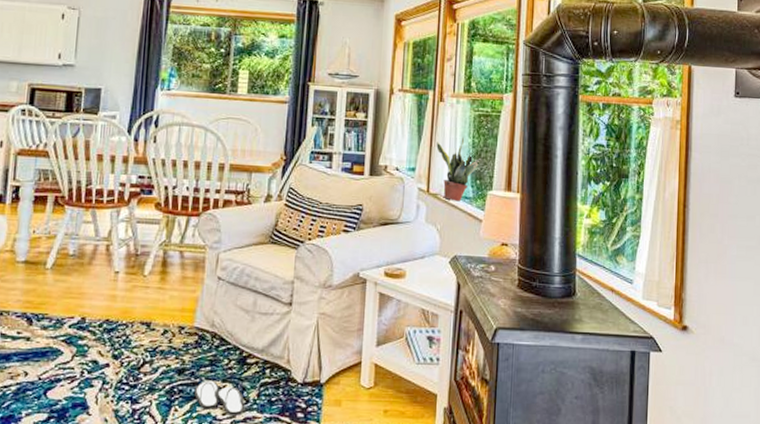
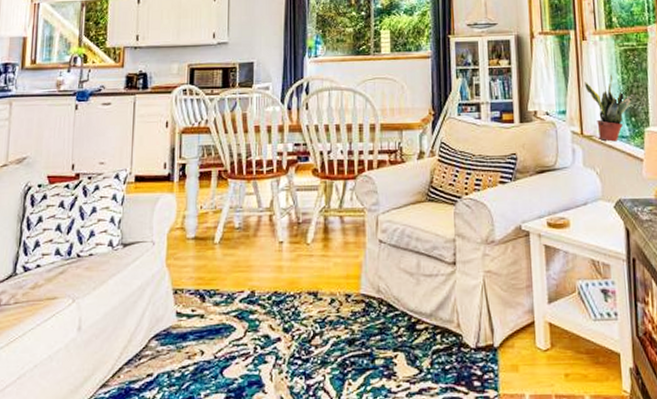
slippers: present [195,380,244,416] -> none [367,350,418,387]

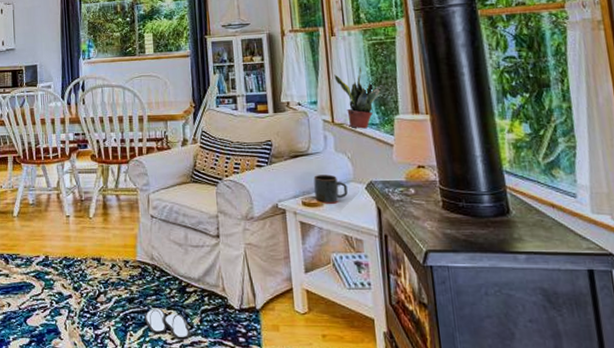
slippers: none [367,350,418,387] -> present [145,308,190,340]
mug: none [559,192,596,225] -> present [313,174,348,204]

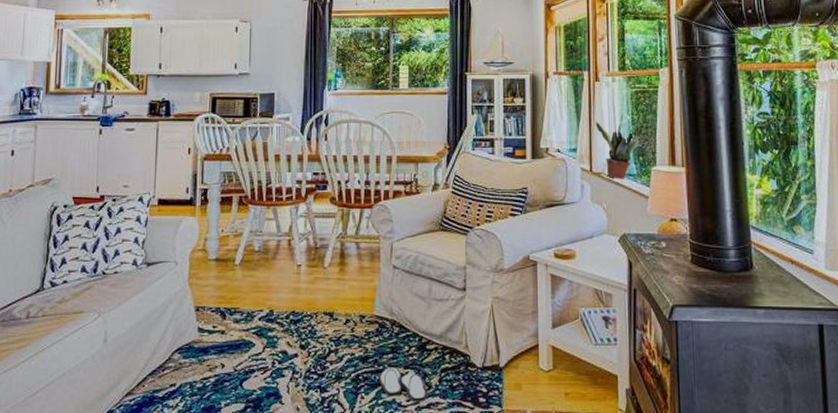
mug: present [313,174,348,204] -> none [566,226,601,256]

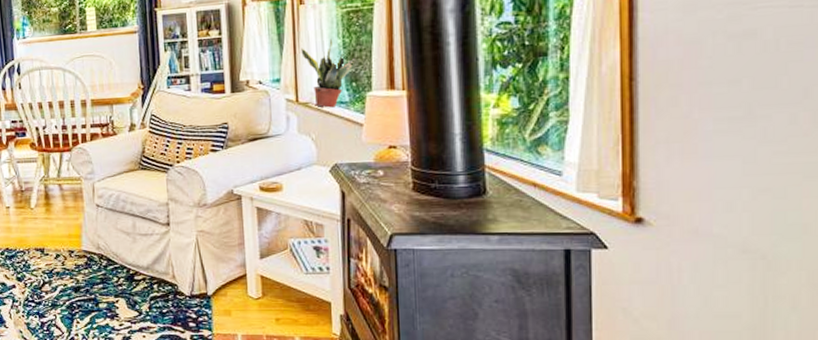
slippers: present [379,367,427,402] -> none [92,296,138,326]

